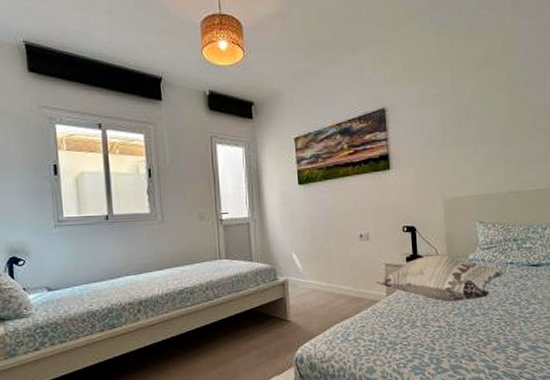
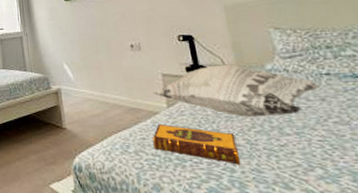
hardback book: none [371,311,440,344] -> present [153,123,241,165]

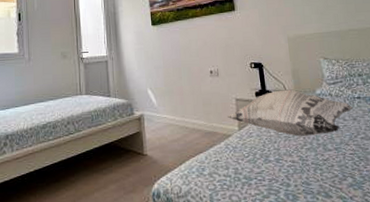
hardback book: present [153,123,241,165] -> none [225,145,295,179]

